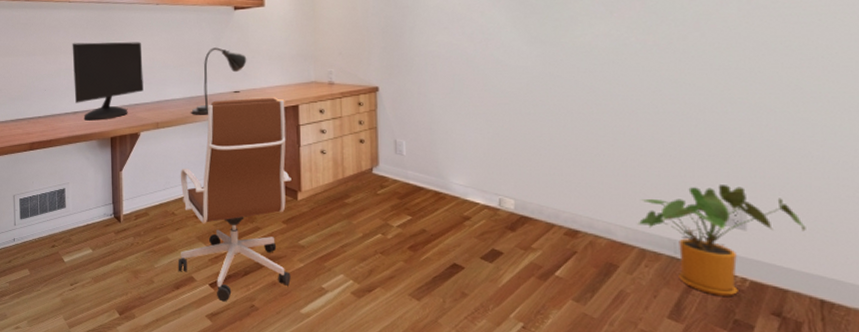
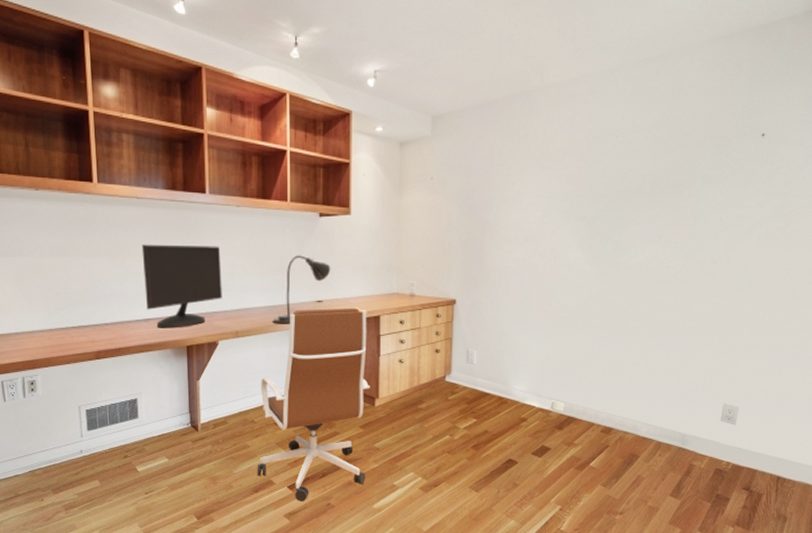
house plant: present [637,185,806,296] -> none [658,388,777,477]

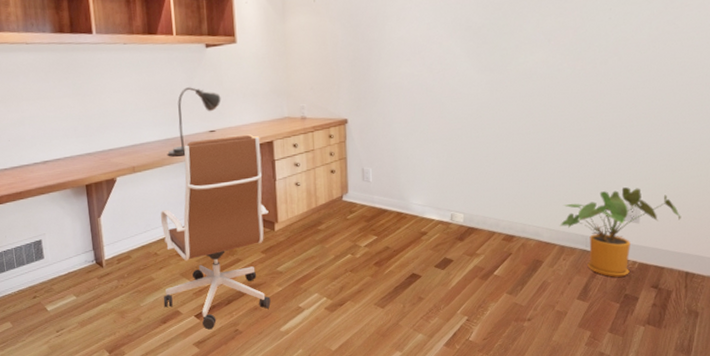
computer monitor: present [141,244,222,328] -> none [34,84,117,170]
house plant: none [658,388,777,477] -> present [560,187,681,277]

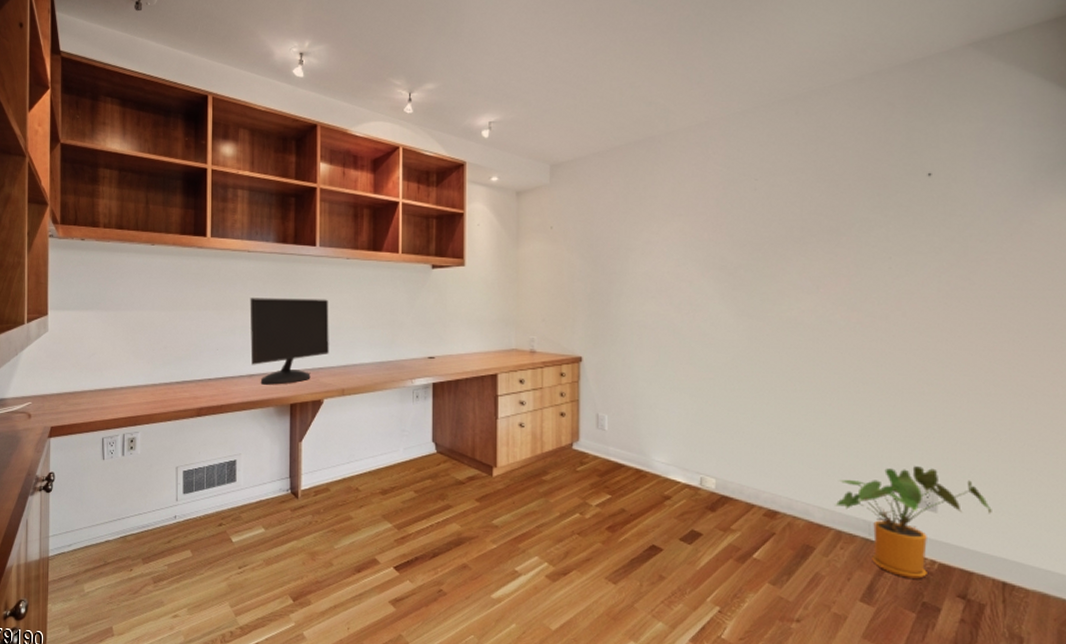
computer monitor: none [34,84,117,170] -> present [250,298,329,385]
office chair: present [160,134,271,330] -> none [360,364,487,586]
desk lamp: present [166,87,221,157] -> none [380,308,444,382]

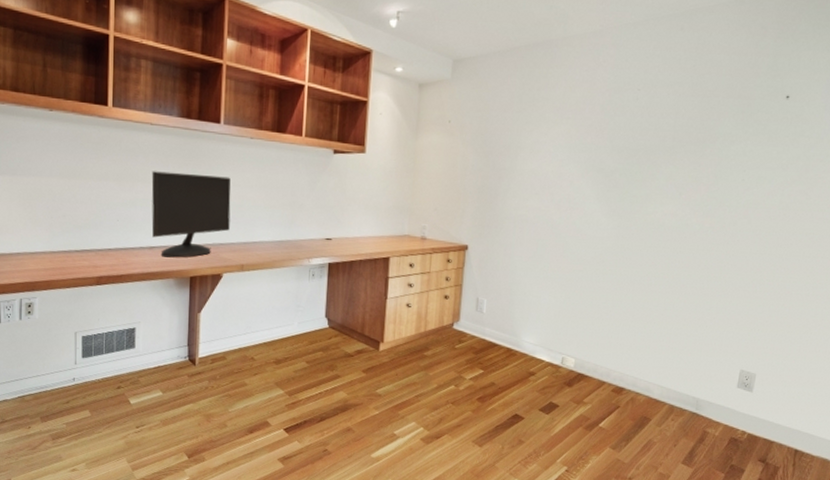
house plant: present [835,466,992,579] -> none [671,353,796,446]

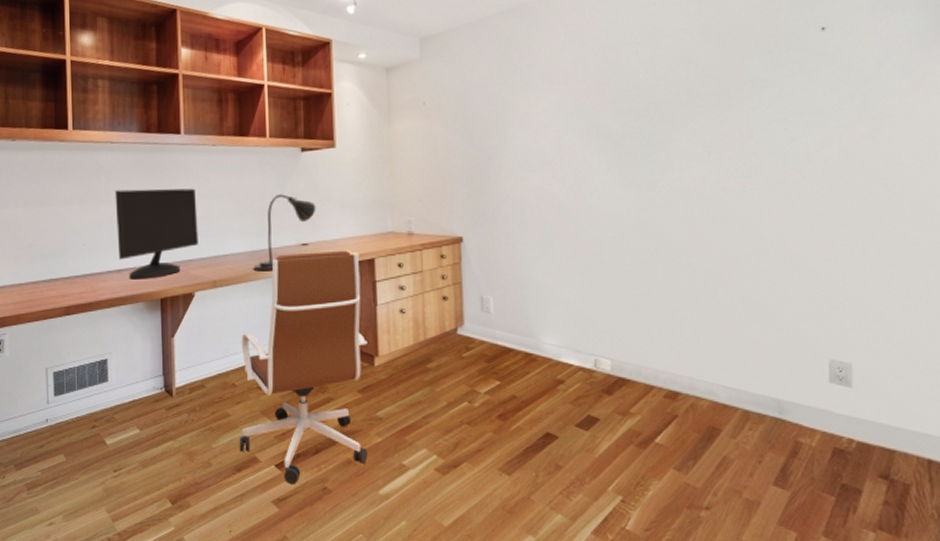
office chair: none [253,246,377,446] -> present [239,250,368,485]
desk lamp: none [278,191,342,261] -> present [252,194,316,272]

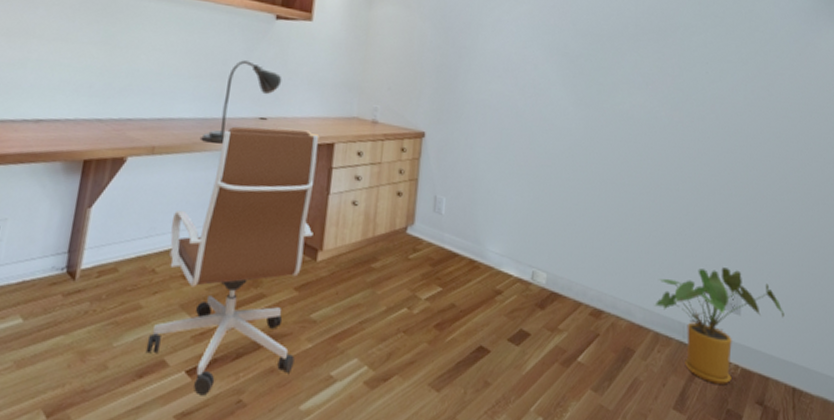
computer monitor: present [115,188,198,280] -> none [41,26,151,136]
house plant: none [740,339,912,459] -> present [654,267,785,384]

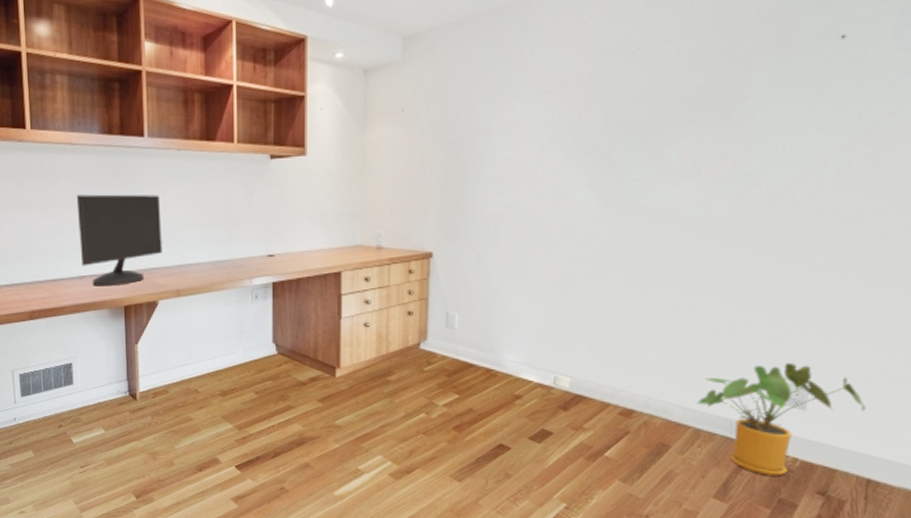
computer monitor: none [41,26,151,136] -> present [76,194,162,287]
office chair: present [145,126,319,396] -> none [201,262,330,484]
desk lamp: present [199,60,282,144] -> none [216,203,284,282]

